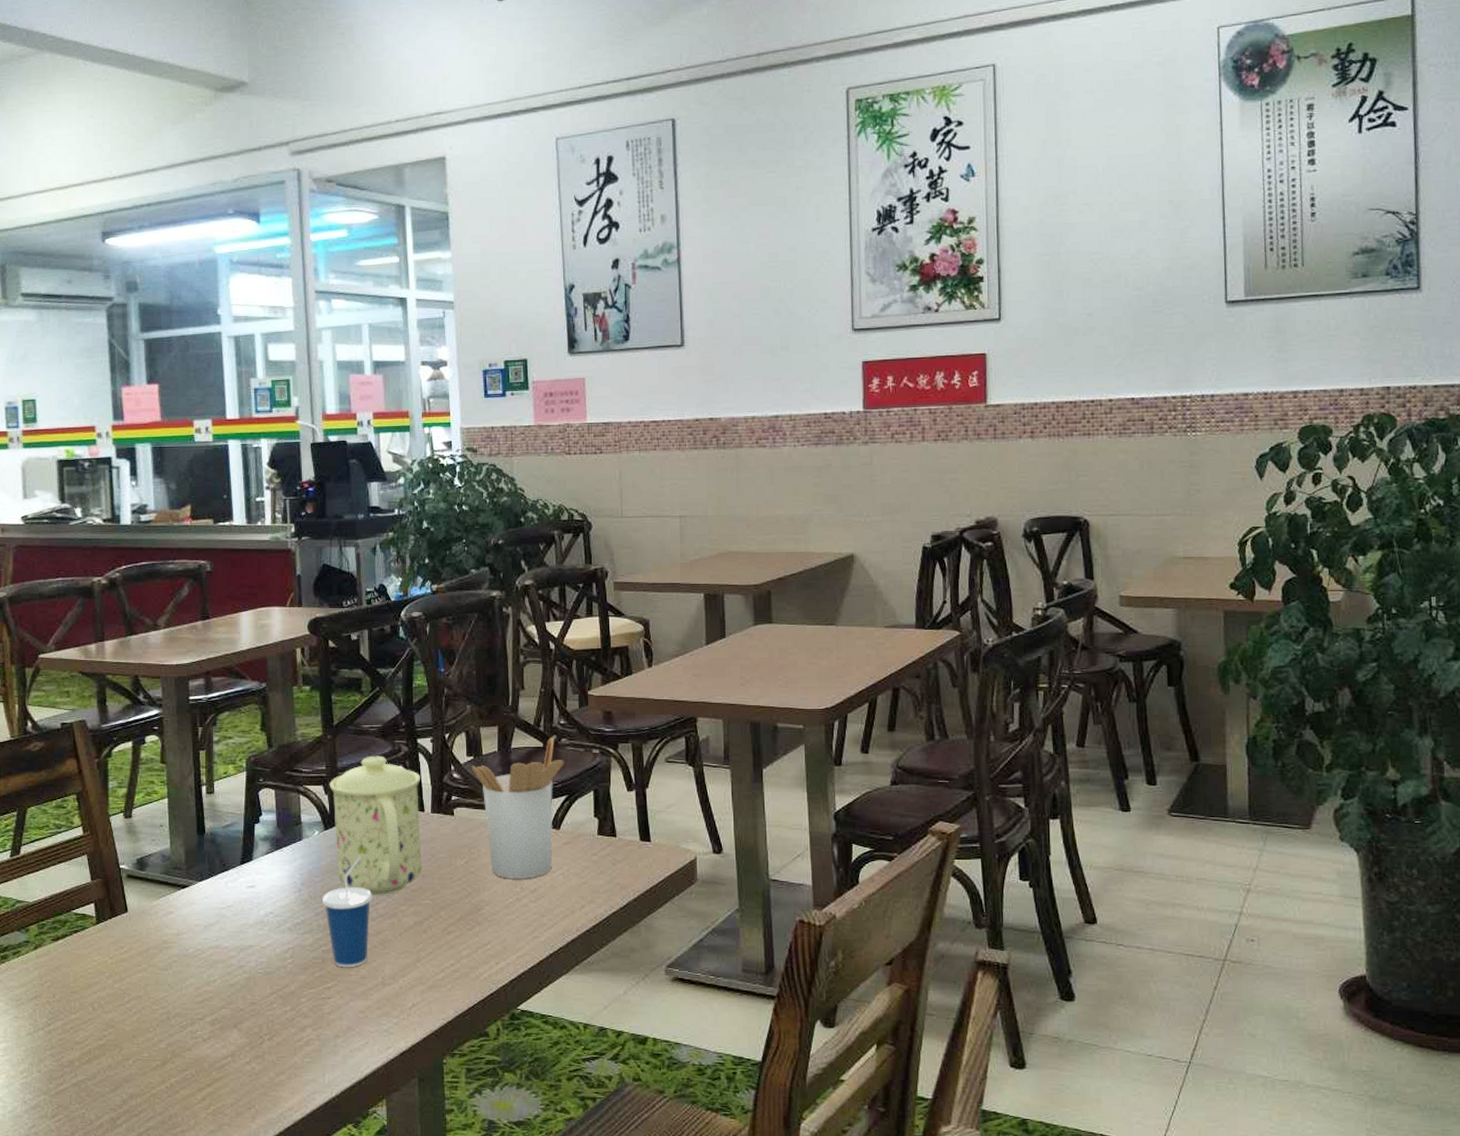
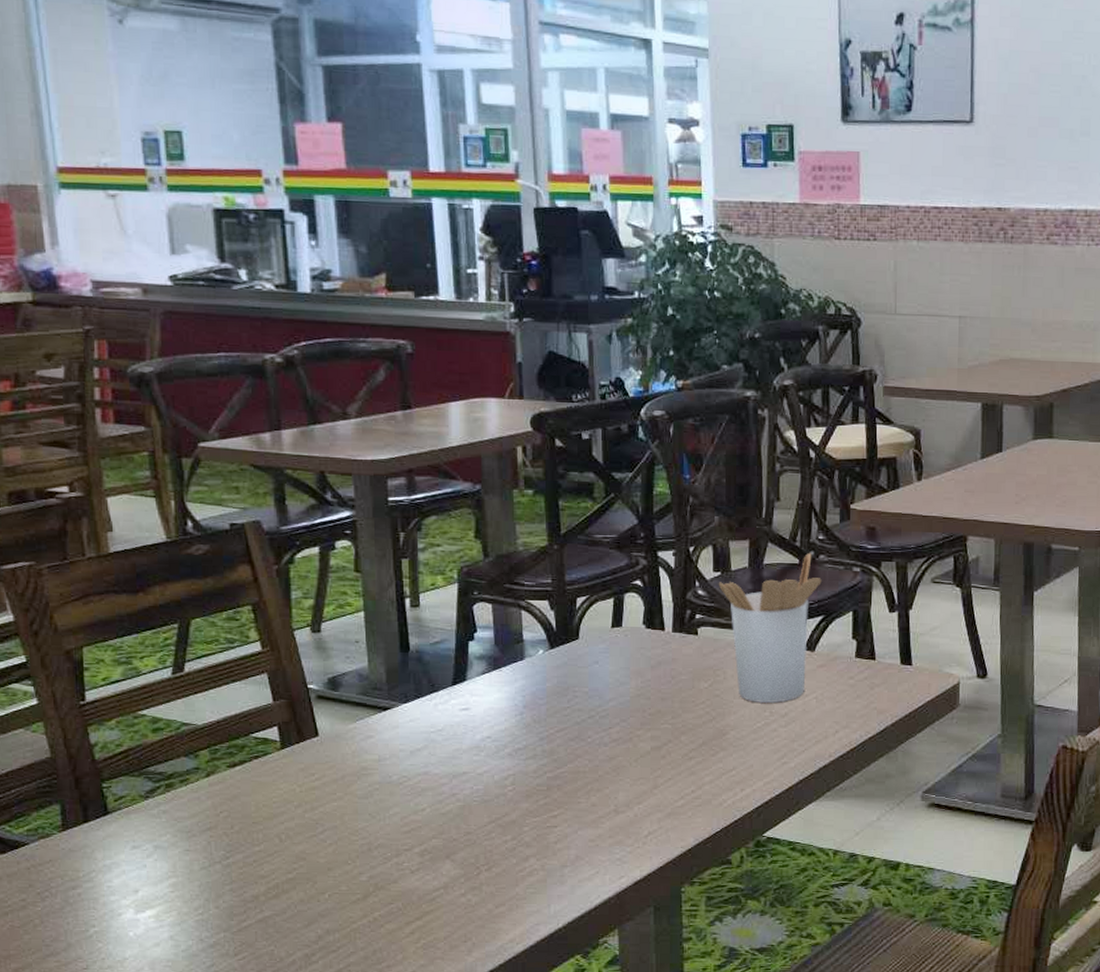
cup: present [322,857,372,968] -> none [548,678,604,795]
mug: present [329,756,422,896] -> none [555,569,661,720]

